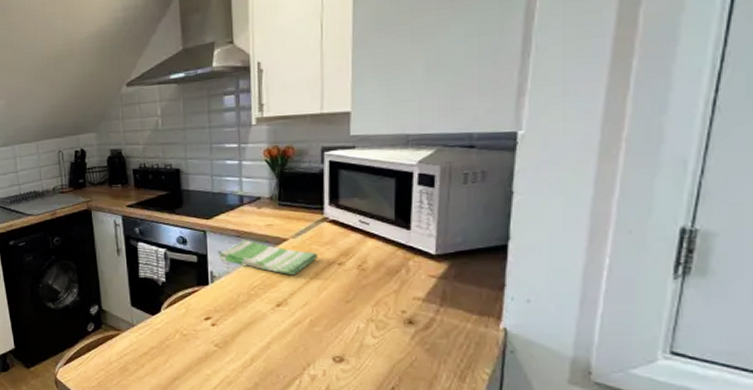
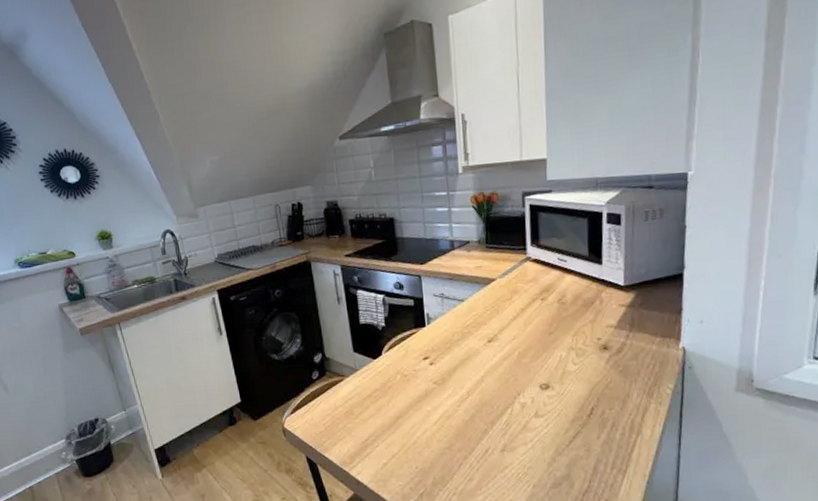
dish towel: present [219,240,319,274] -> none [433,282,524,312]

